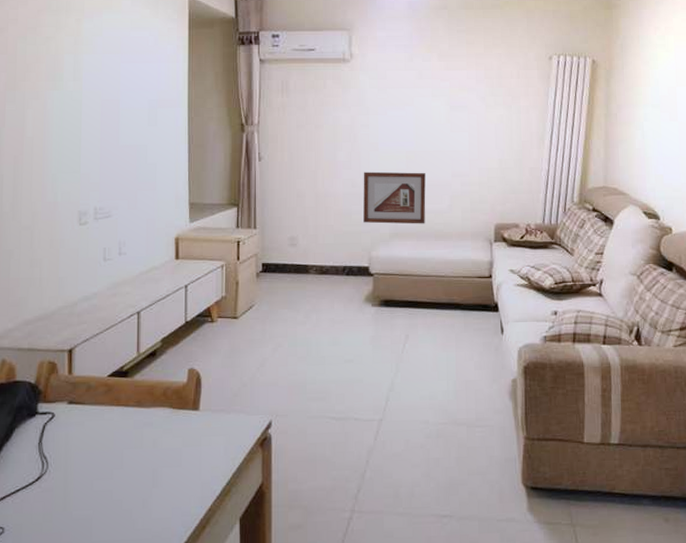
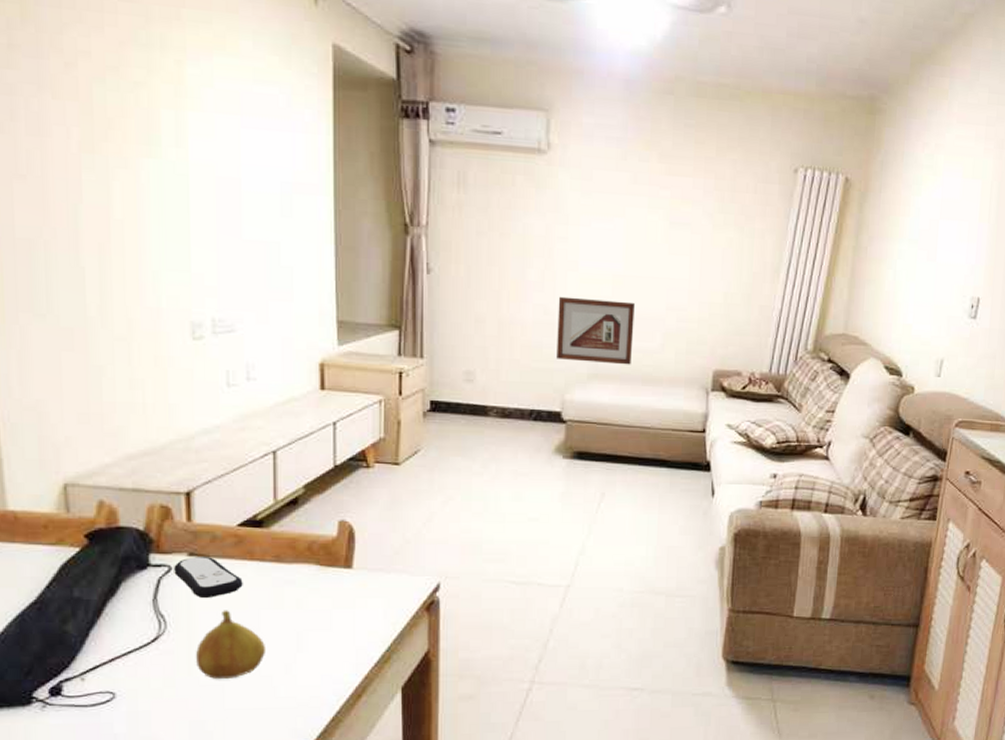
remote control: none [56,403,110,440] -> present [174,555,243,598]
fruit: none [69,450,128,513] -> present [195,610,267,679]

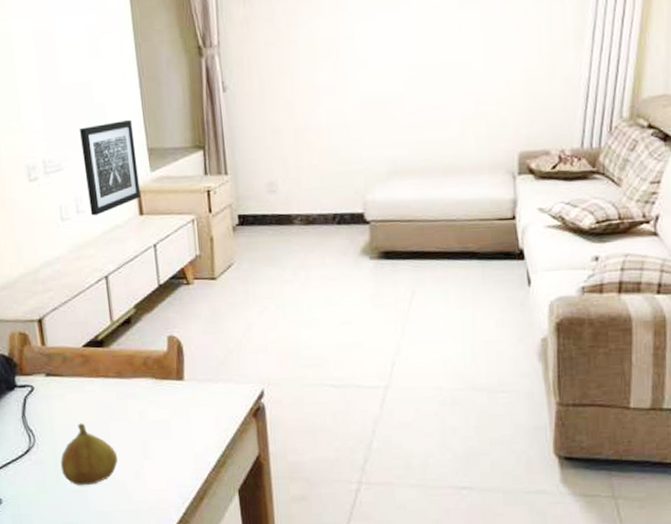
remote control: present [174,555,243,598] -> none [35,375,93,413]
wall art: none [260,288,323,385] -> present [80,120,140,216]
picture frame: present [557,296,635,365] -> none [350,92,431,160]

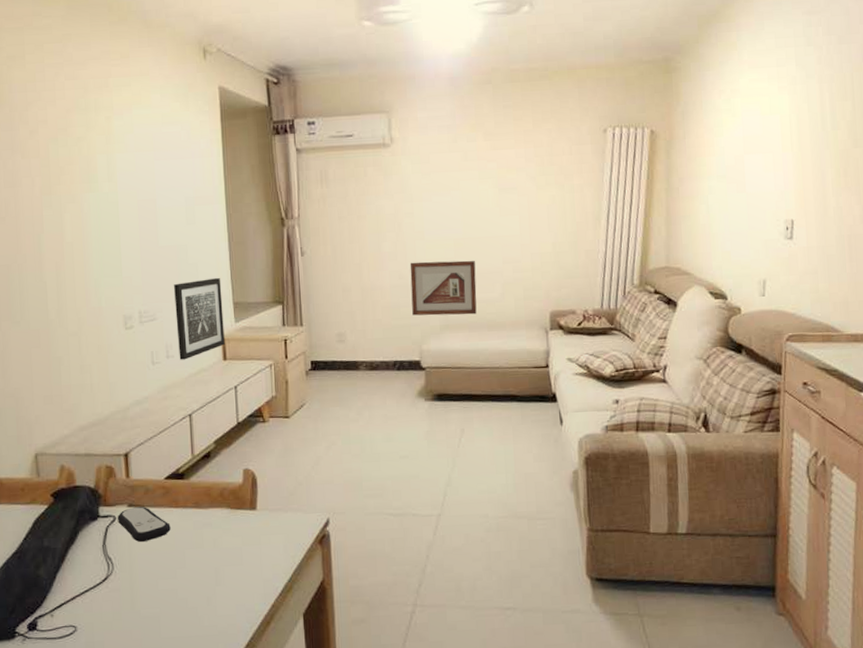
remote control: none [35,375,93,413] -> present [118,506,171,542]
fruit: present [60,423,118,485] -> none [136,551,192,612]
picture frame: none [350,92,431,160] -> present [410,260,477,316]

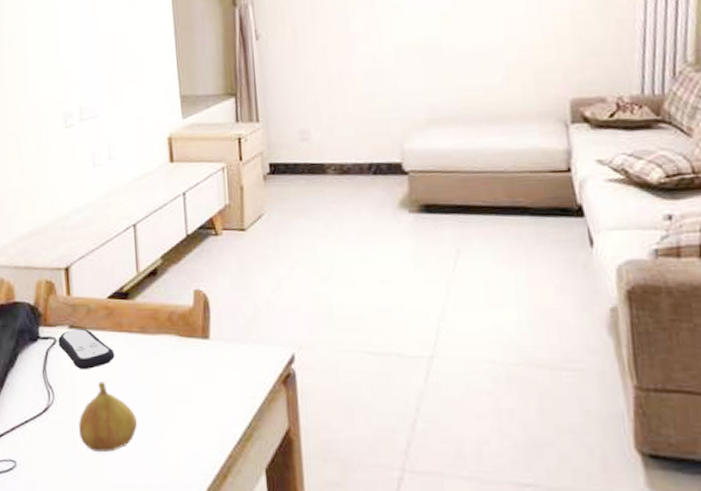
fruit: none [136,551,192,612] -> present [78,381,138,452]
wall art: present [174,278,225,360] -> none [116,68,171,162]
picture frame: present [410,260,477,316] -> none [385,38,473,108]

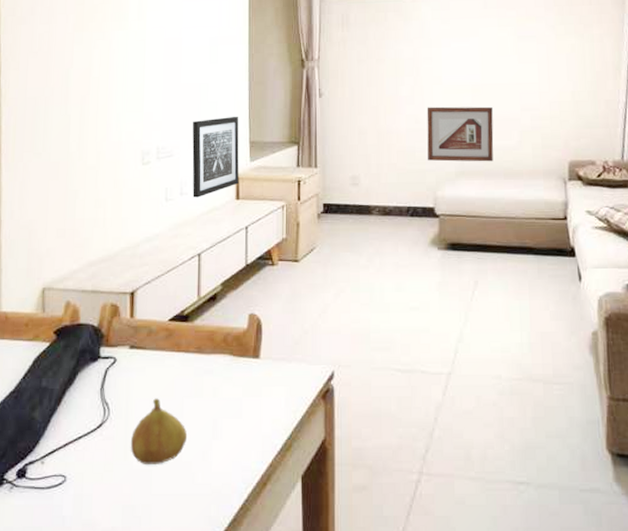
remote control: present [58,328,115,369] -> none [118,348,171,387]
wall art: none [116,68,171,162] -> present [192,117,239,198]
picture frame: none [385,38,473,108] -> present [427,106,494,162]

